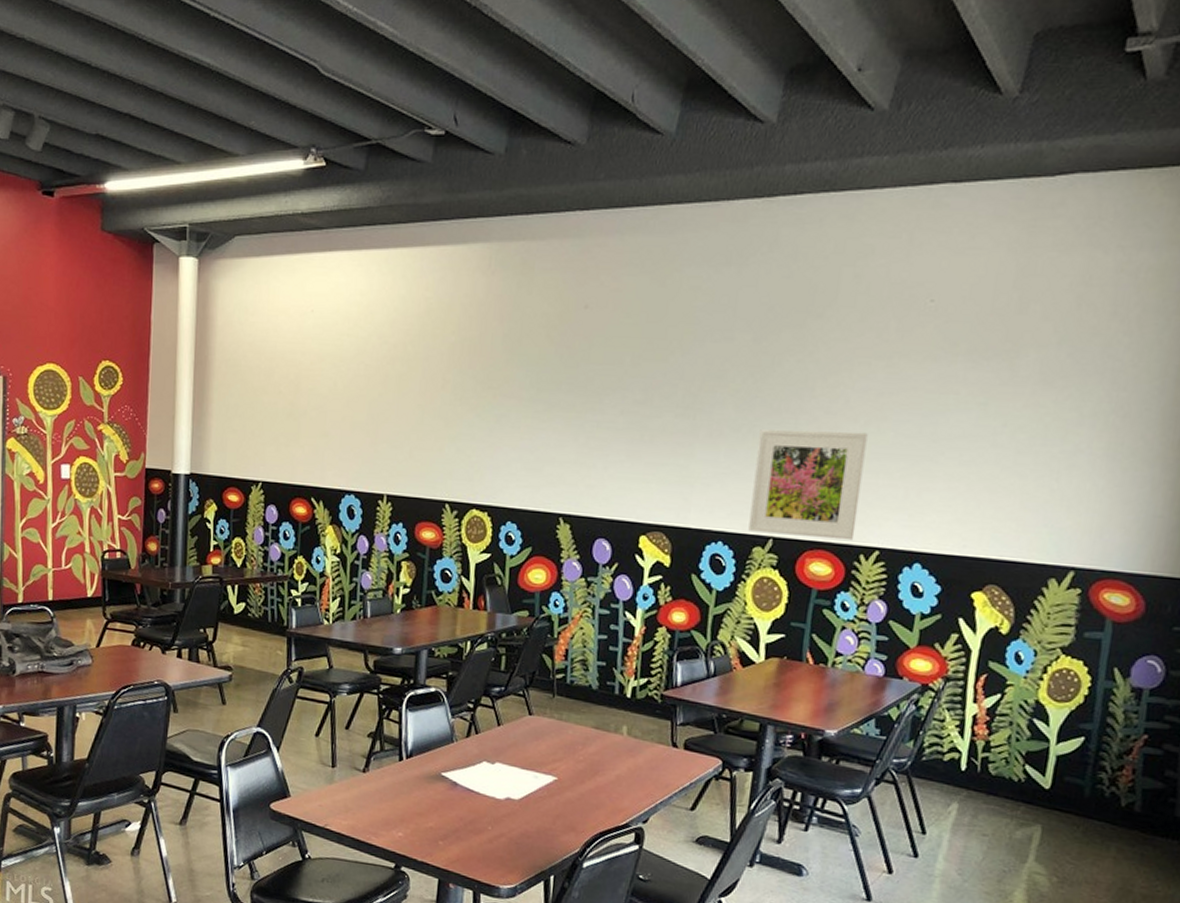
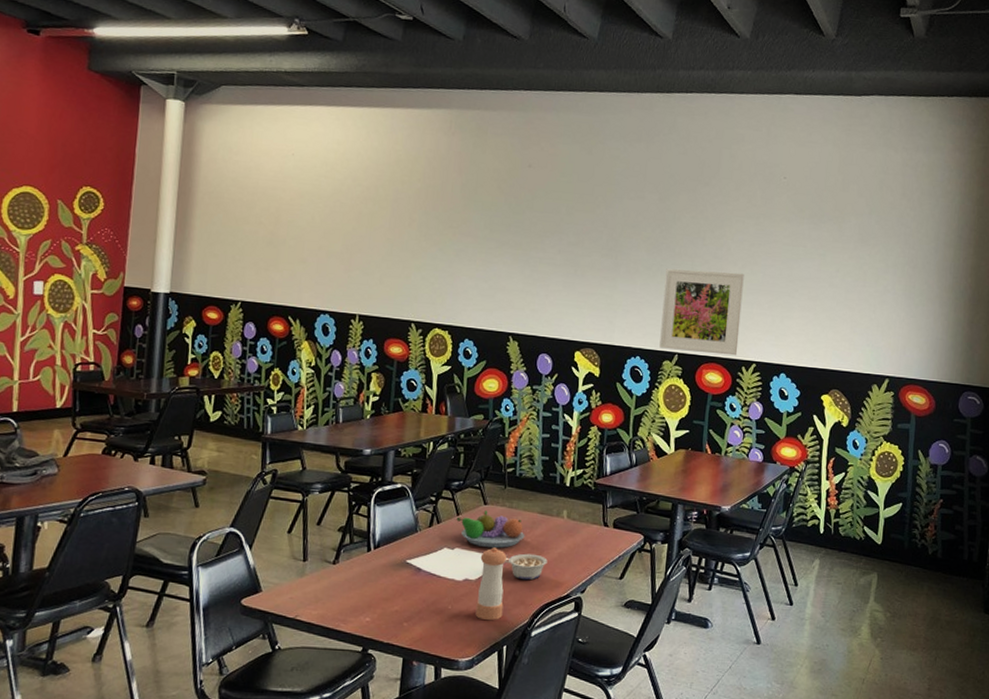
fruit bowl: none [497,721,577,766] -> present [456,510,525,549]
pepper shaker: none [518,764,555,847] -> present [475,547,507,621]
legume: none [552,773,603,804] -> present [505,553,548,581]

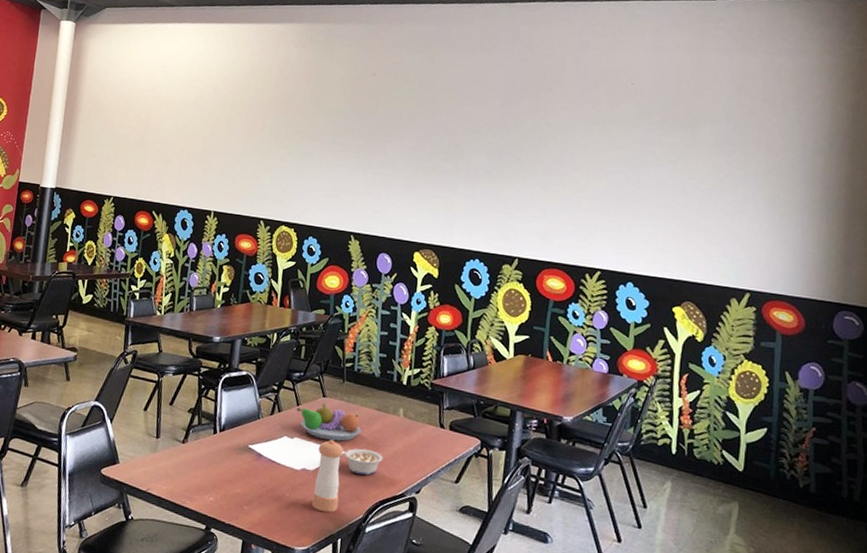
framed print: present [659,268,744,356] -> none [499,173,588,262]

